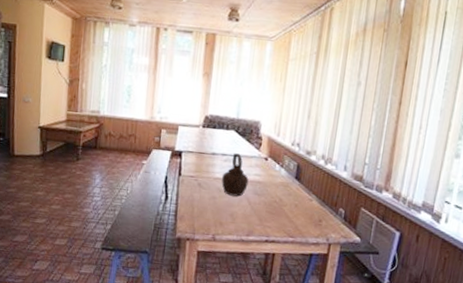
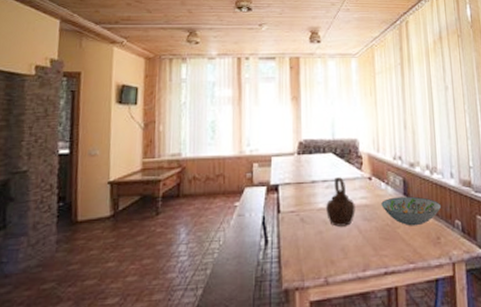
decorative bowl: none [272,179,330,207] -> present [381,196,442,226]

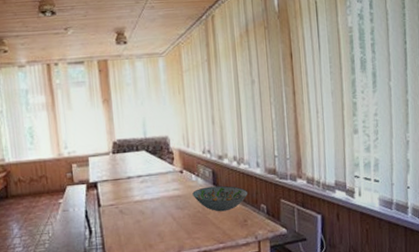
teapot: present [326,177,355,227] -> none [142,172,169,216]

